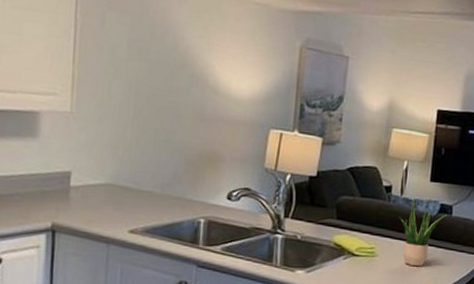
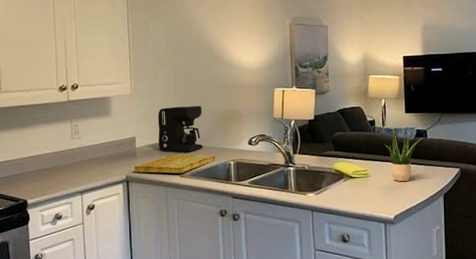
cutting board: none [65,201,180,229] -> present [134,154,215,174]
coffee maker: none [102,136,169,201] -> present [158,106,204,152]

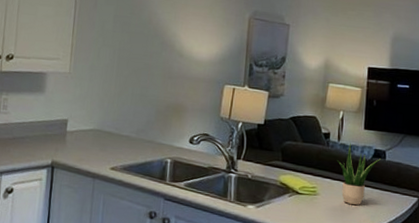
cutting board: present [134,154,215,174] -> none [61,143,151,166]
coffee maker: present [158,106,204,152] -> none [91,91,144,143]

